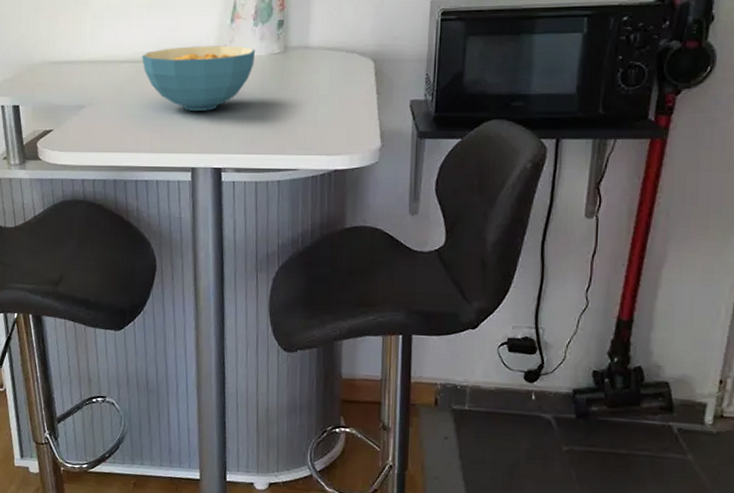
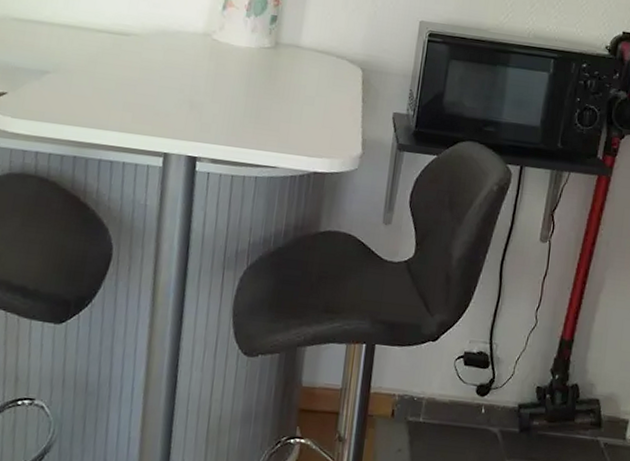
cereal bowl: present [142,46,256,111] -> none [121,24,246,96]

